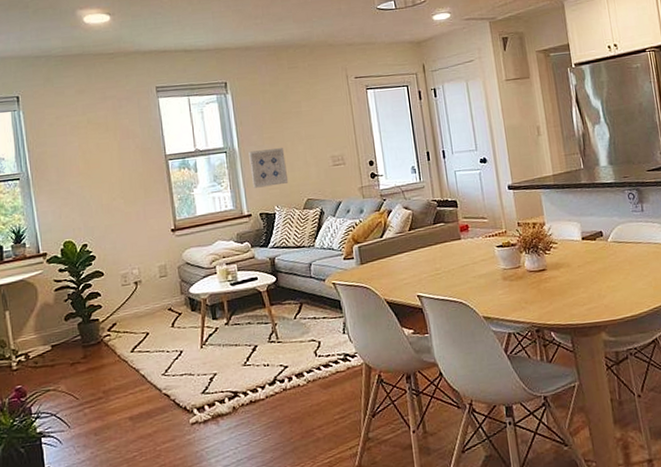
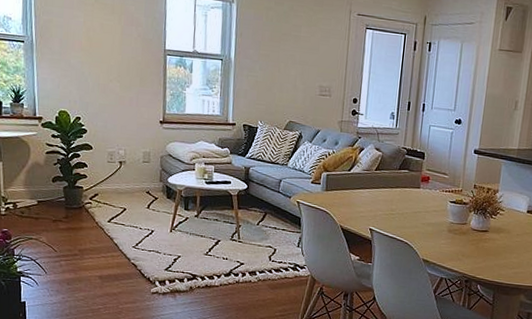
wall art: present [248,148,289,188] -> none [242,64,277,102]

